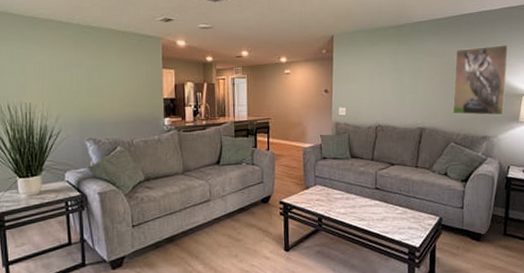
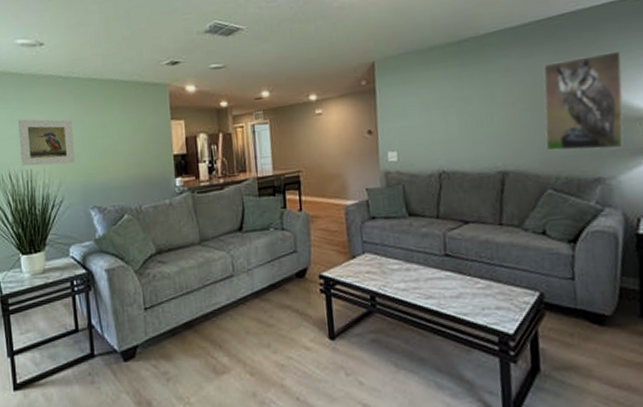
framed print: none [18,57,74,100] -> present [18,119,76,166]

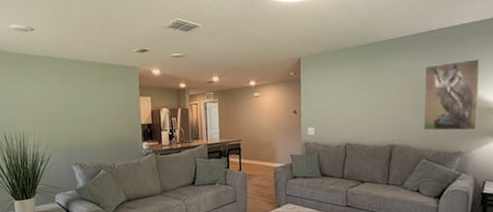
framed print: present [18,119,76,166] -> none [12,90,61,129]

